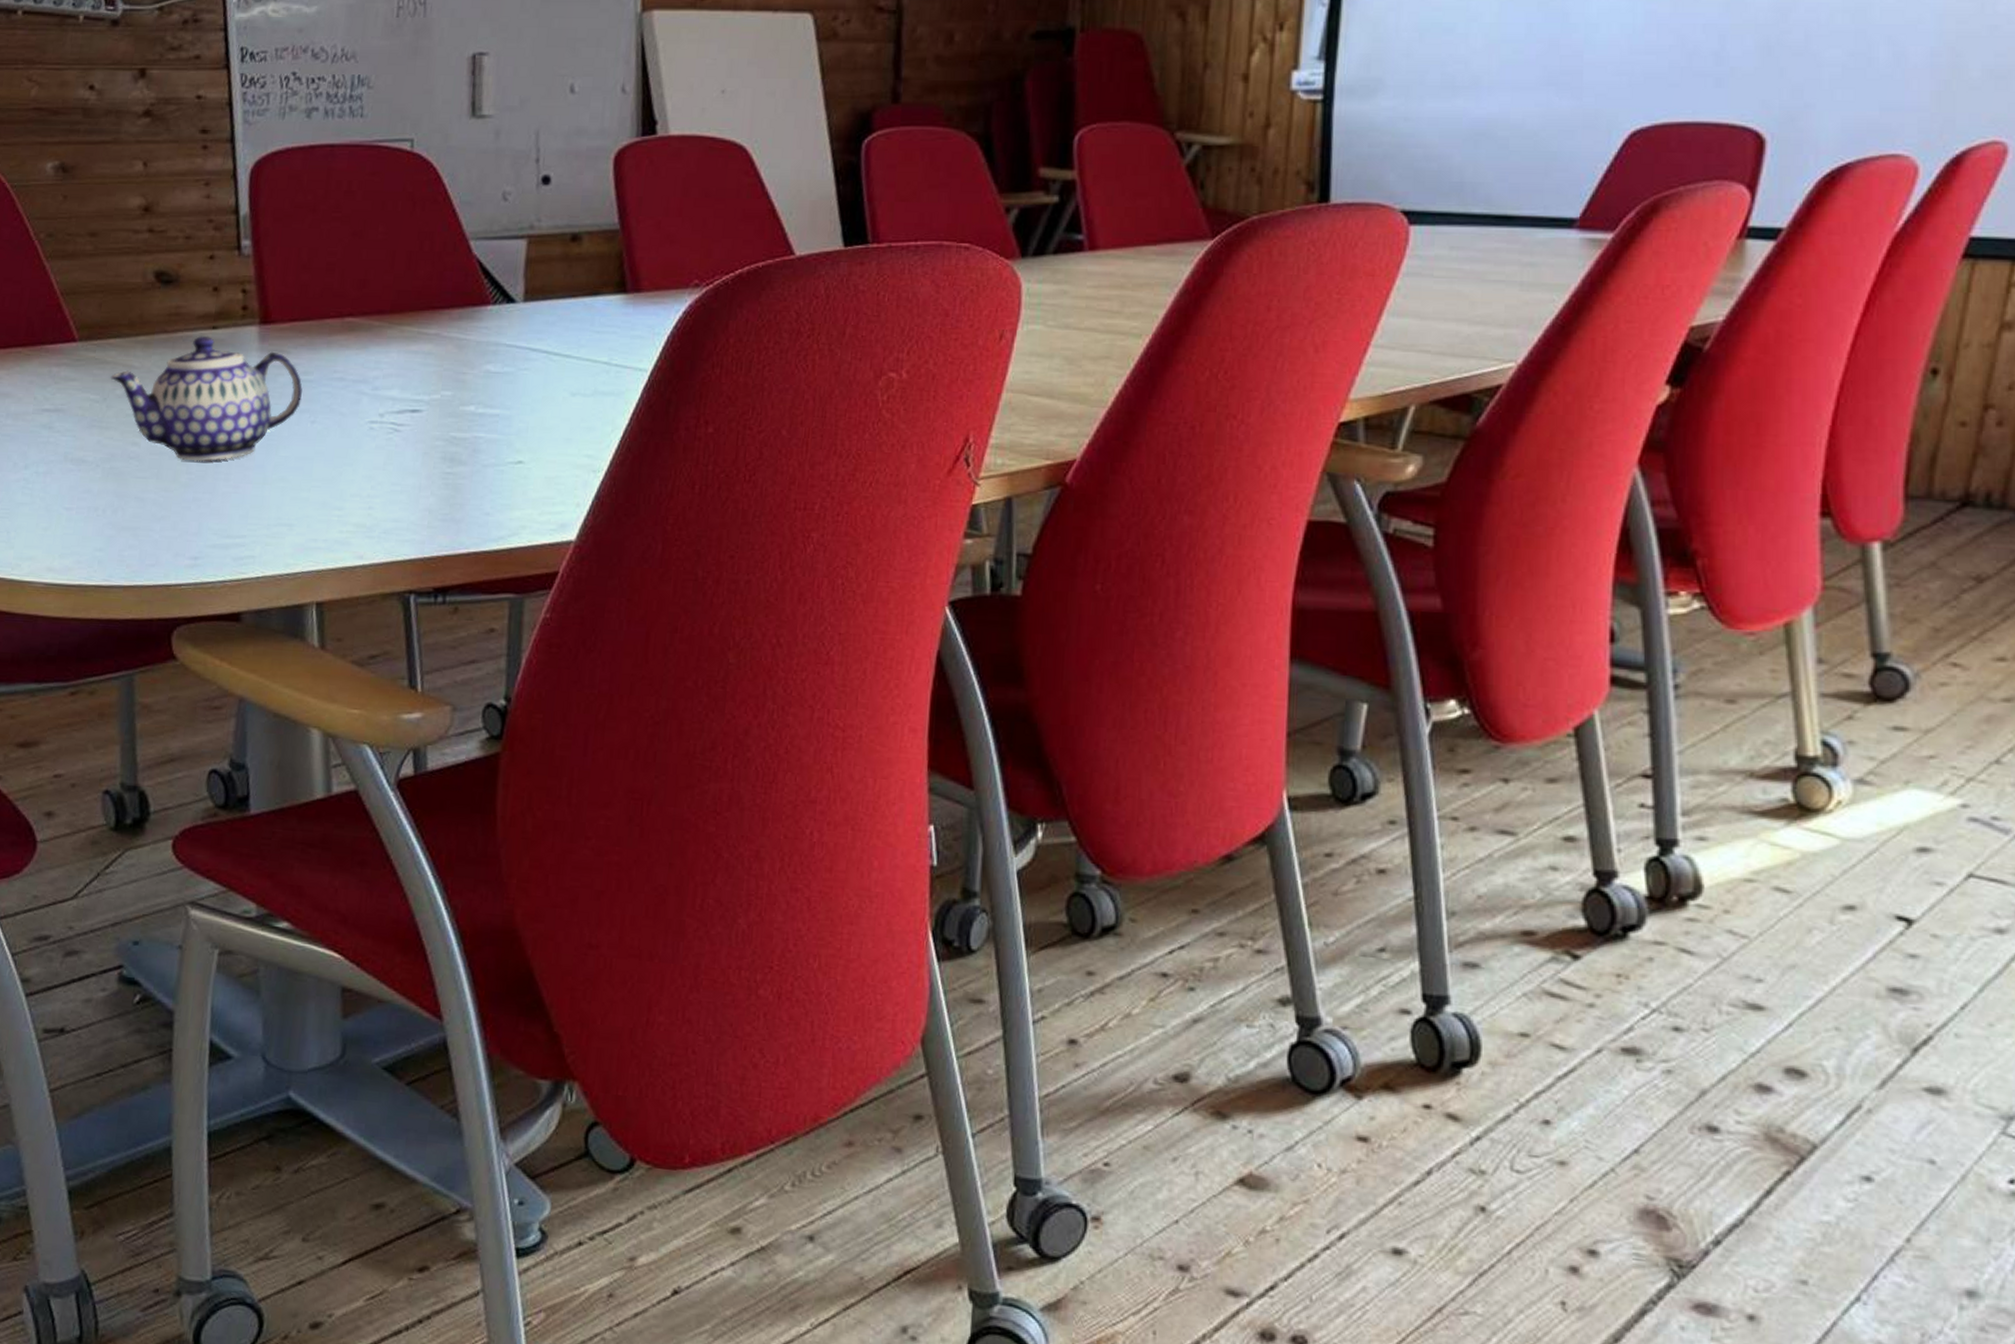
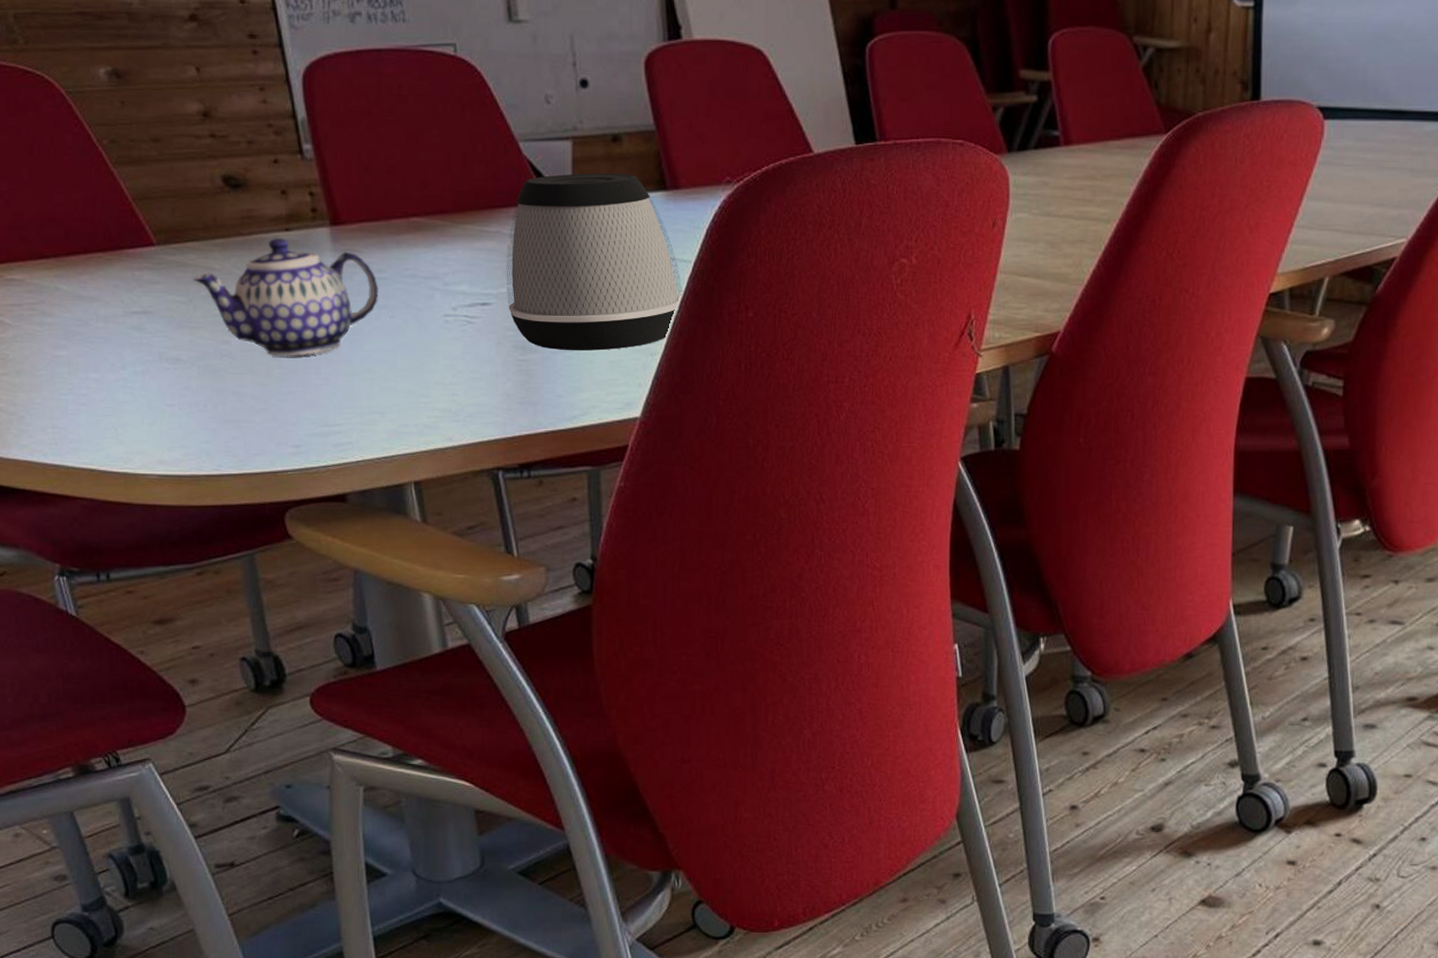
speaker: none [440,274,635,465] -> present [507,173,683,351]

